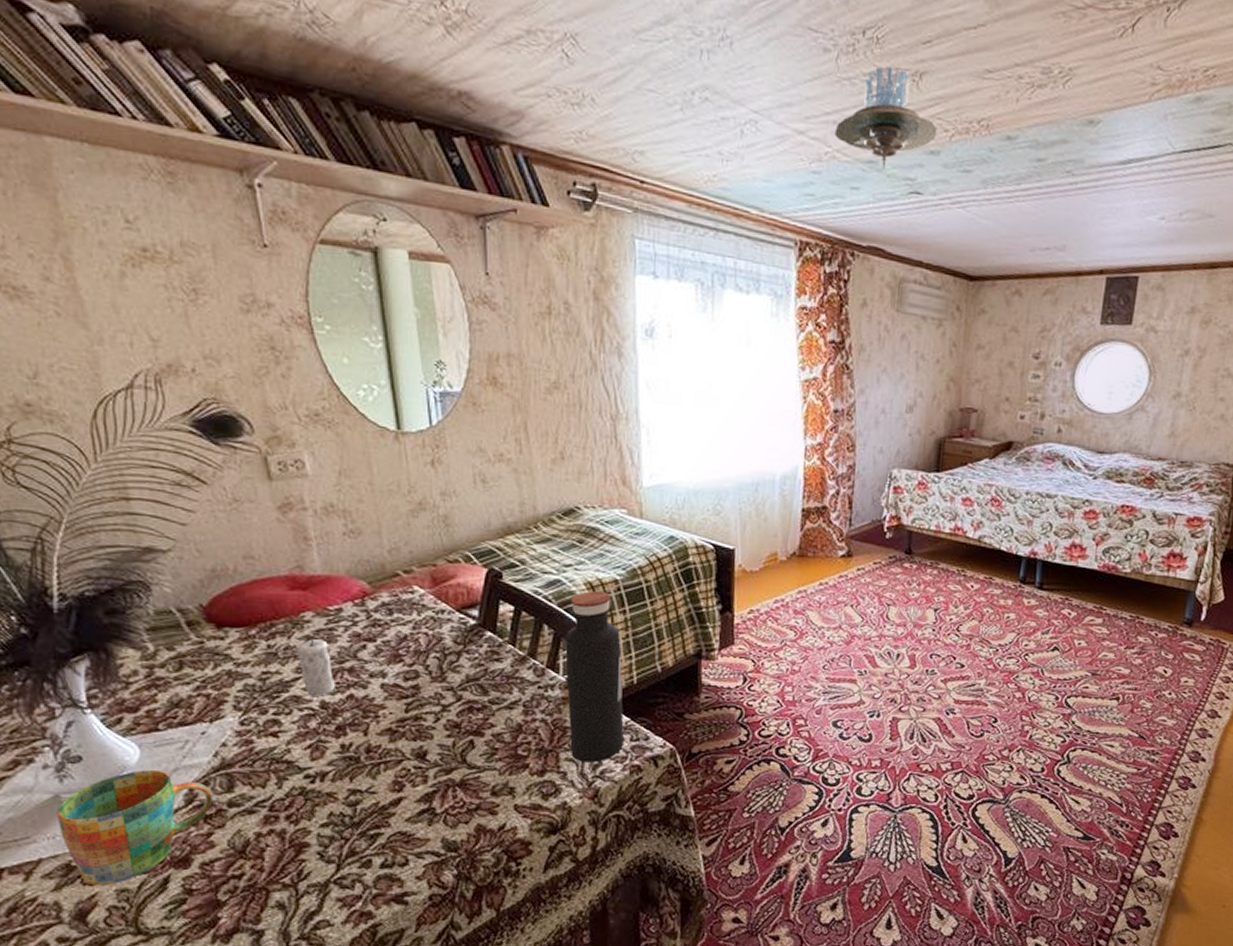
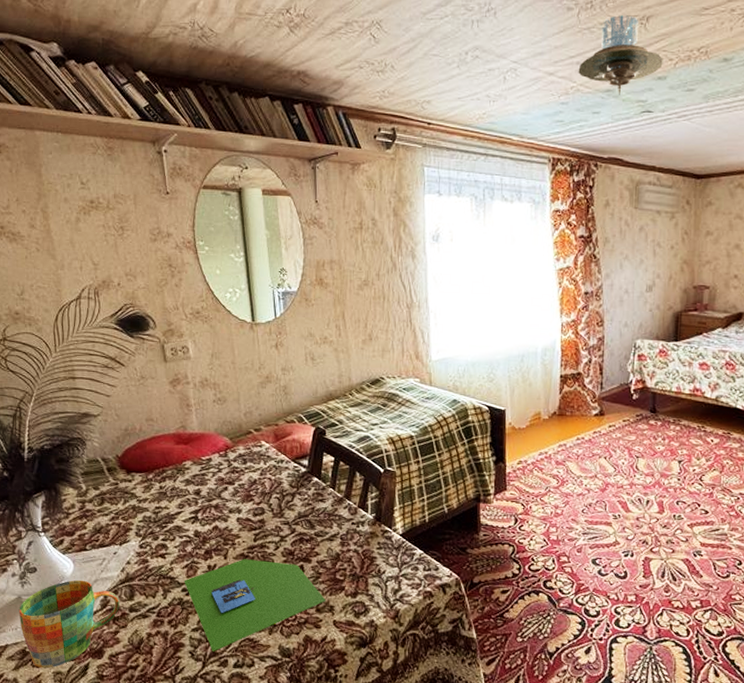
candle: present [295,633,335,698] -> none [178,478,205,528]
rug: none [306,734,504,851] -> present [184,559,326,652]
water bottle: present [565,591,624,763] -> none [372,445,418,588]

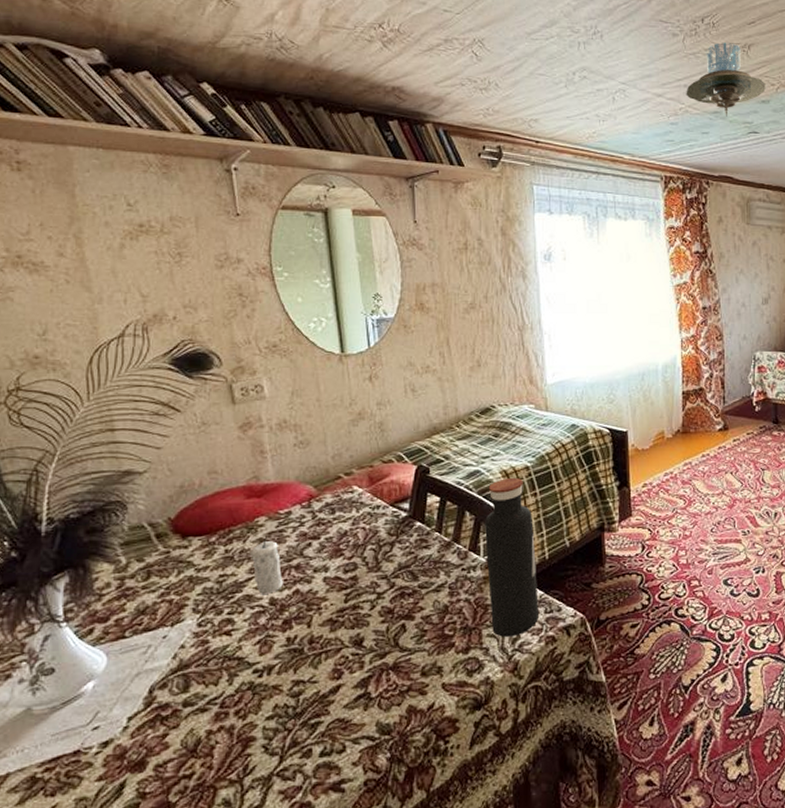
mug: present [19,579,119,669] -> none [27,675,170,797]
candle: none [178,478,205,528] -> present [249,536,283,595]
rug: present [184,559,326,652] -> none [255,623,433,742]
water bottle: none [372,445,418,588] -> present [485,478,539,637]

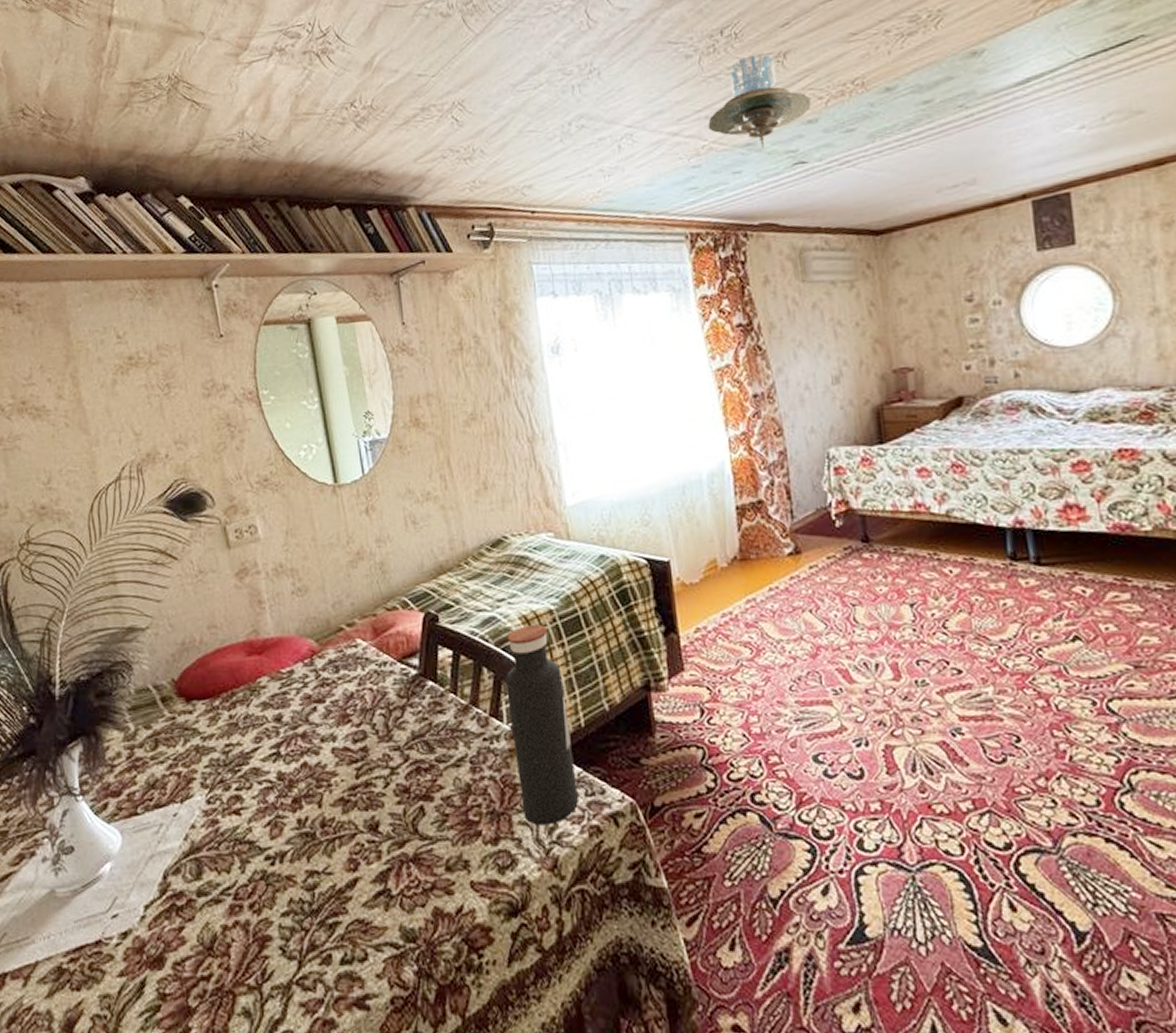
candle: present [249,536,283,595] -> none [253,699,290,769]

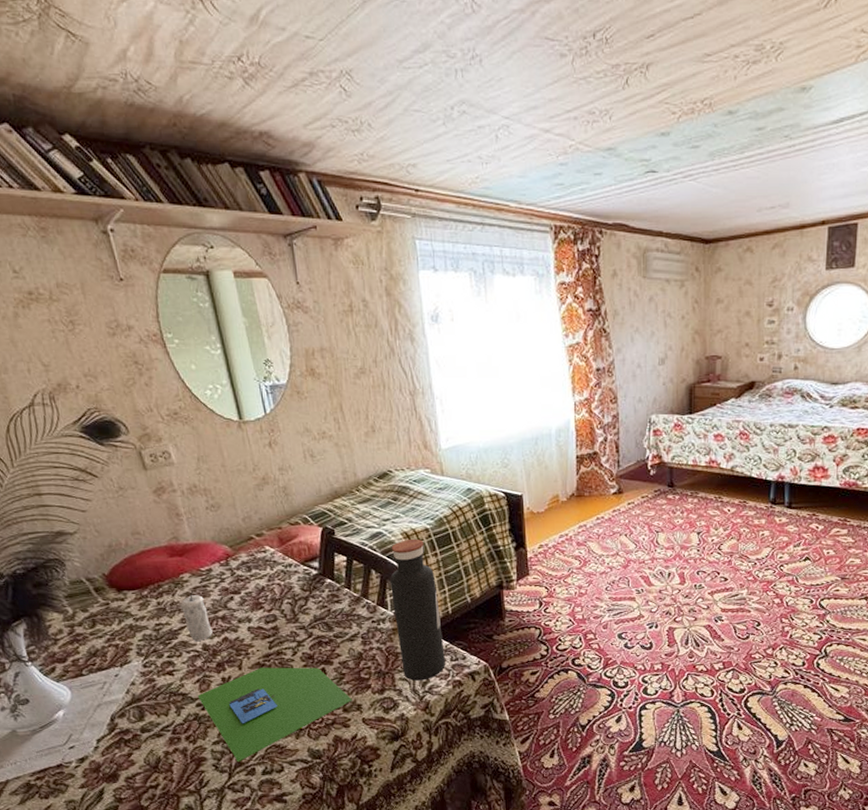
candle: none [253,699,290,769] -> present [179,590,213,642]
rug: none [267,804,458,945] -> present [197,667,352,762]
ceiling lamp: present [708,54,811,148] -> none [576,63,666,154]

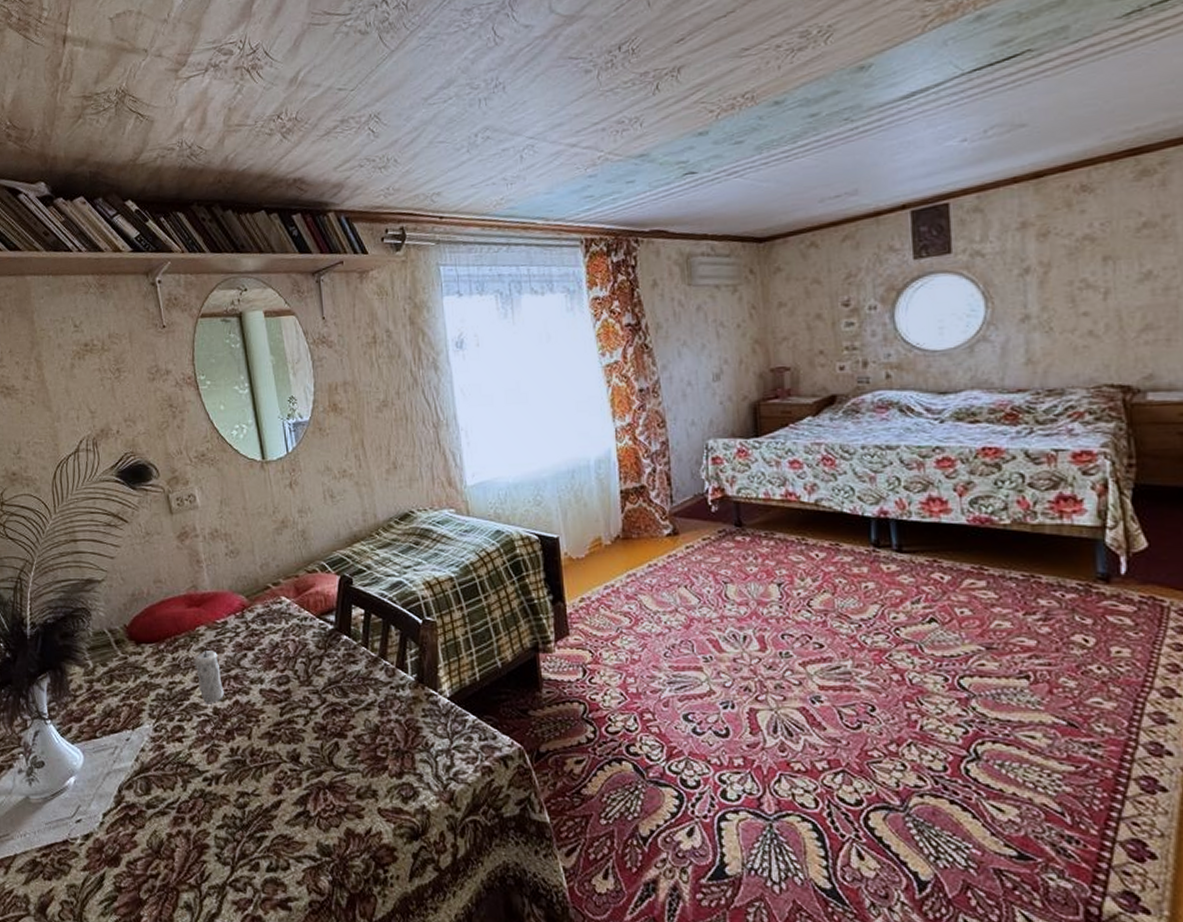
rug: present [197,667,352,762] -> none [204,738,367,854]
water bottle: present [390,539,445,681] -> none [411,590,473,764]

